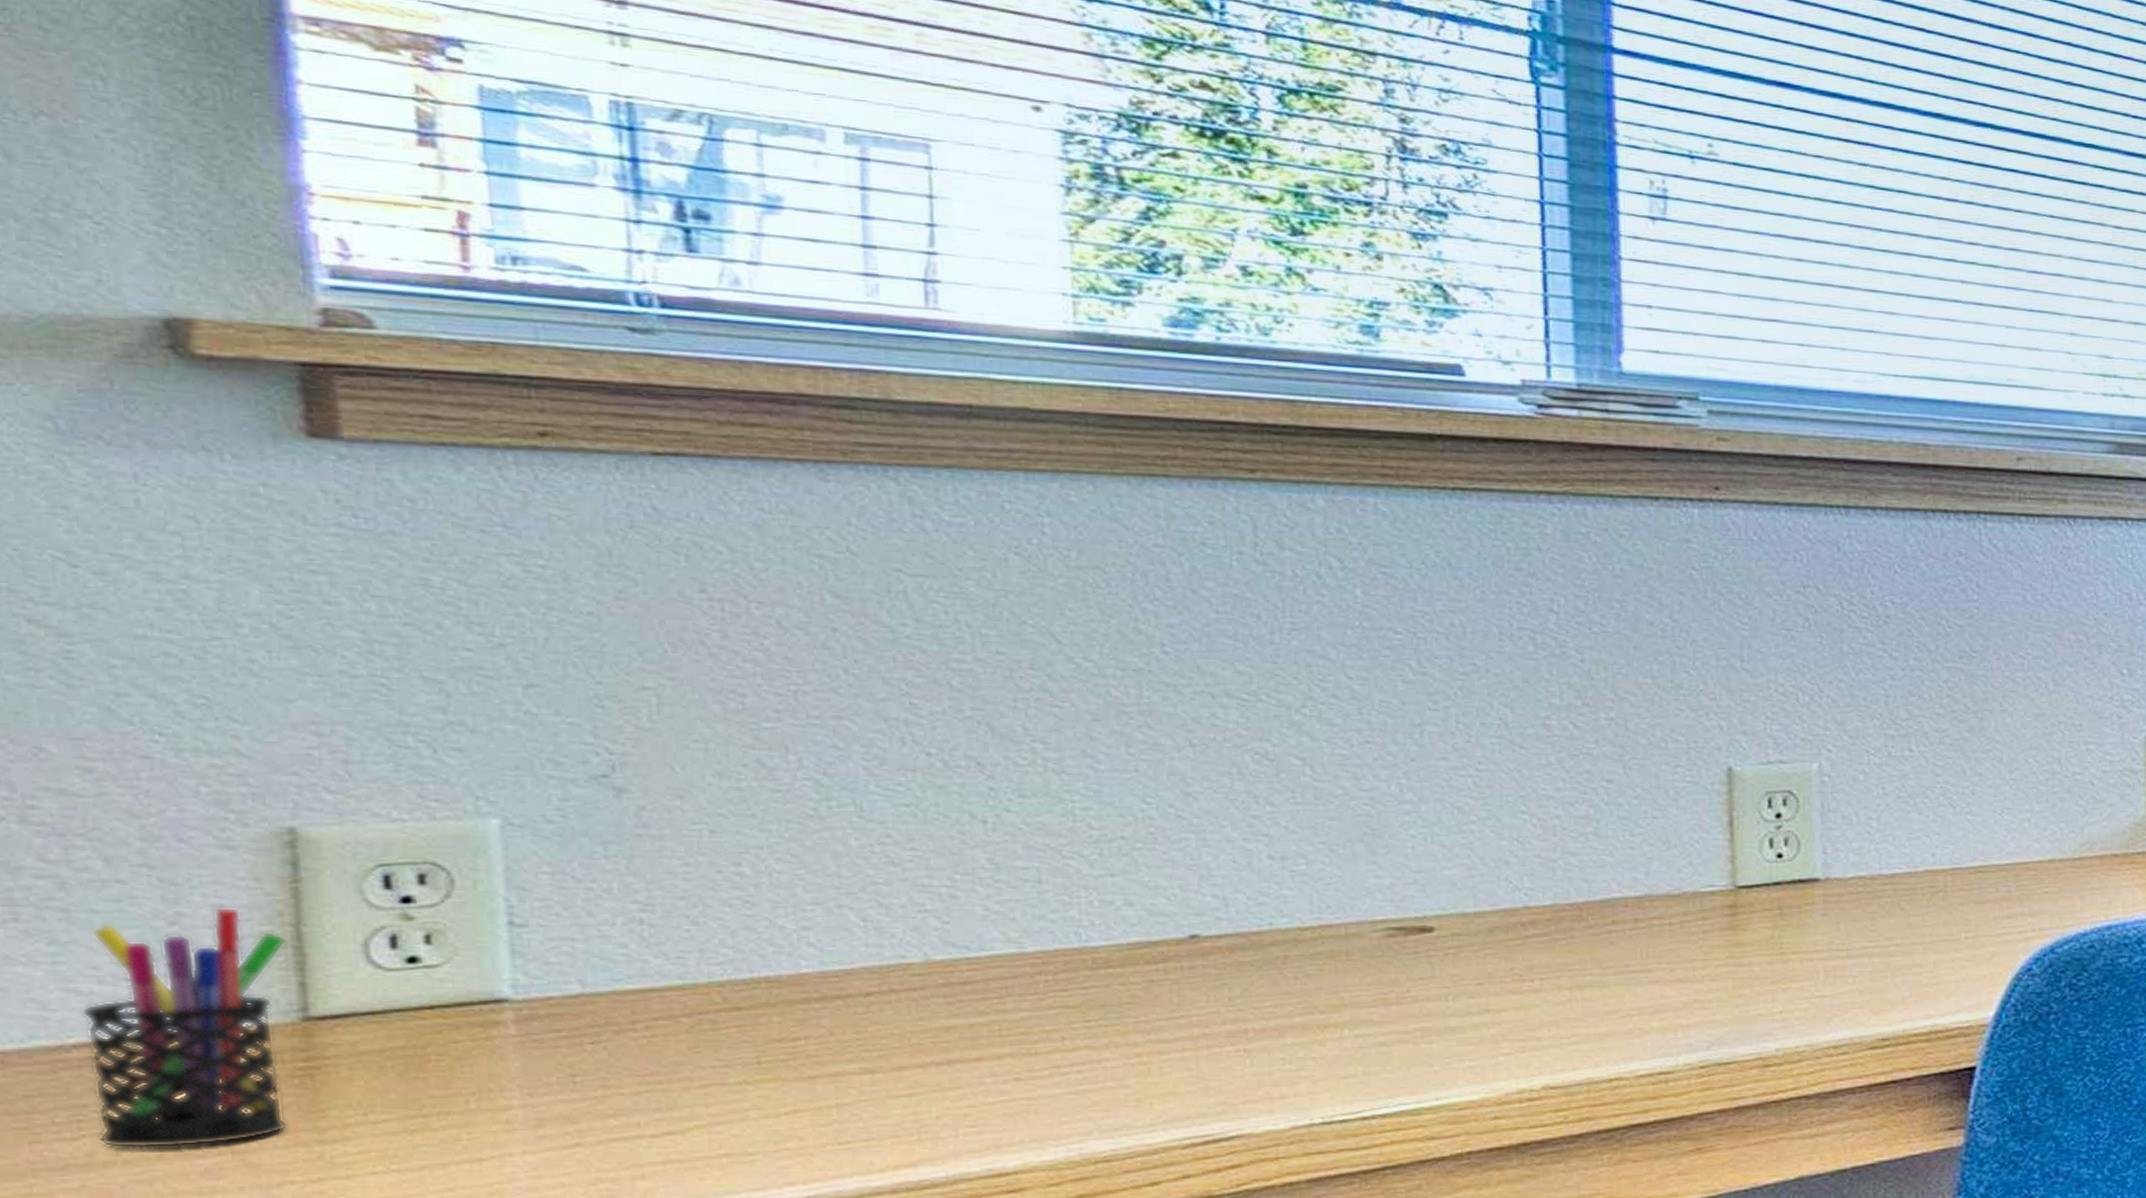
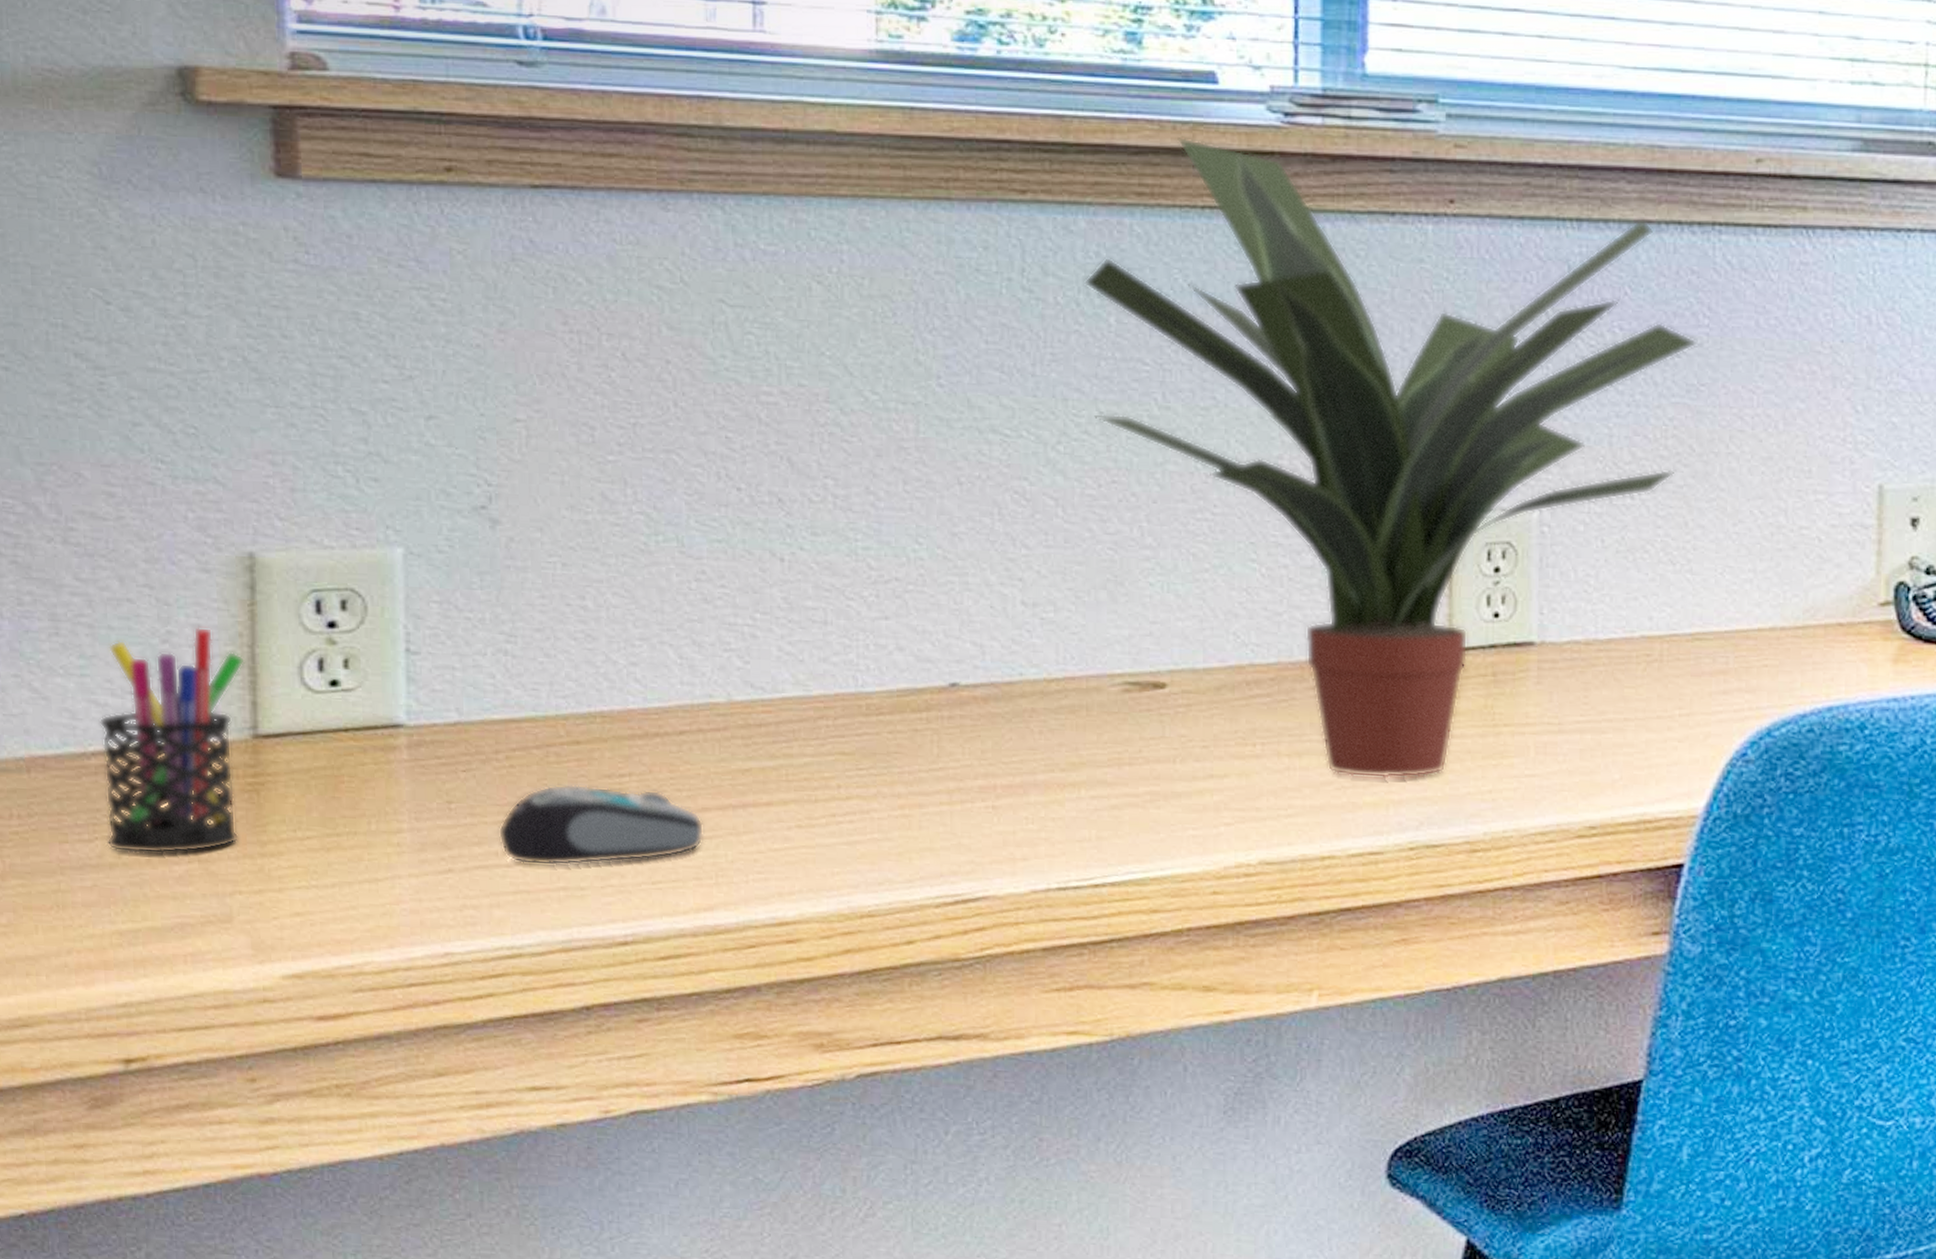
computer mouse: none [638,1050,902,1134] -> present [498,784,704,866]
potted plant: none [1325,423,1968,1006] -> present [1084,136,1698,779]

